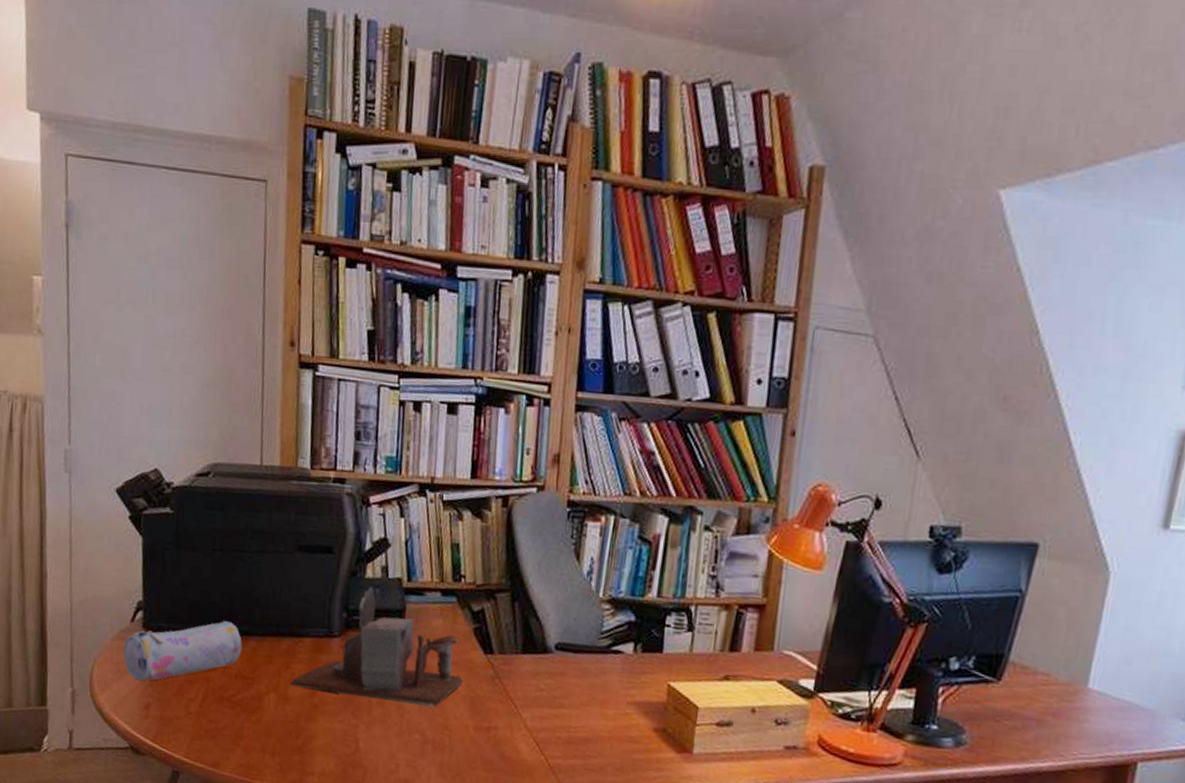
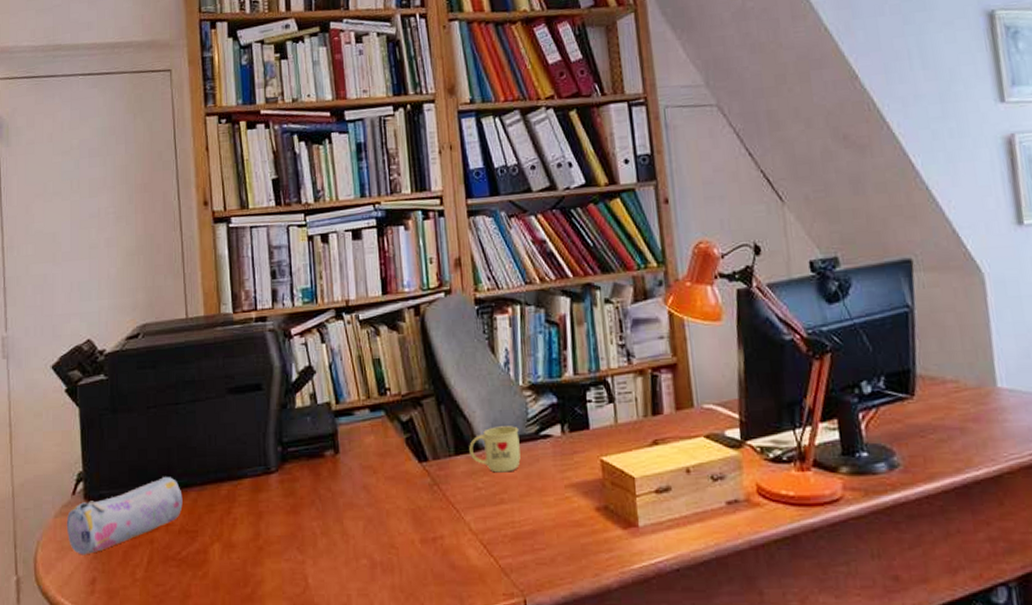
desk organizer: present [290,586,463,707] -> none [234,415,403,532]
mug: none [536,633,591,680] -> present [469,426,521,473]

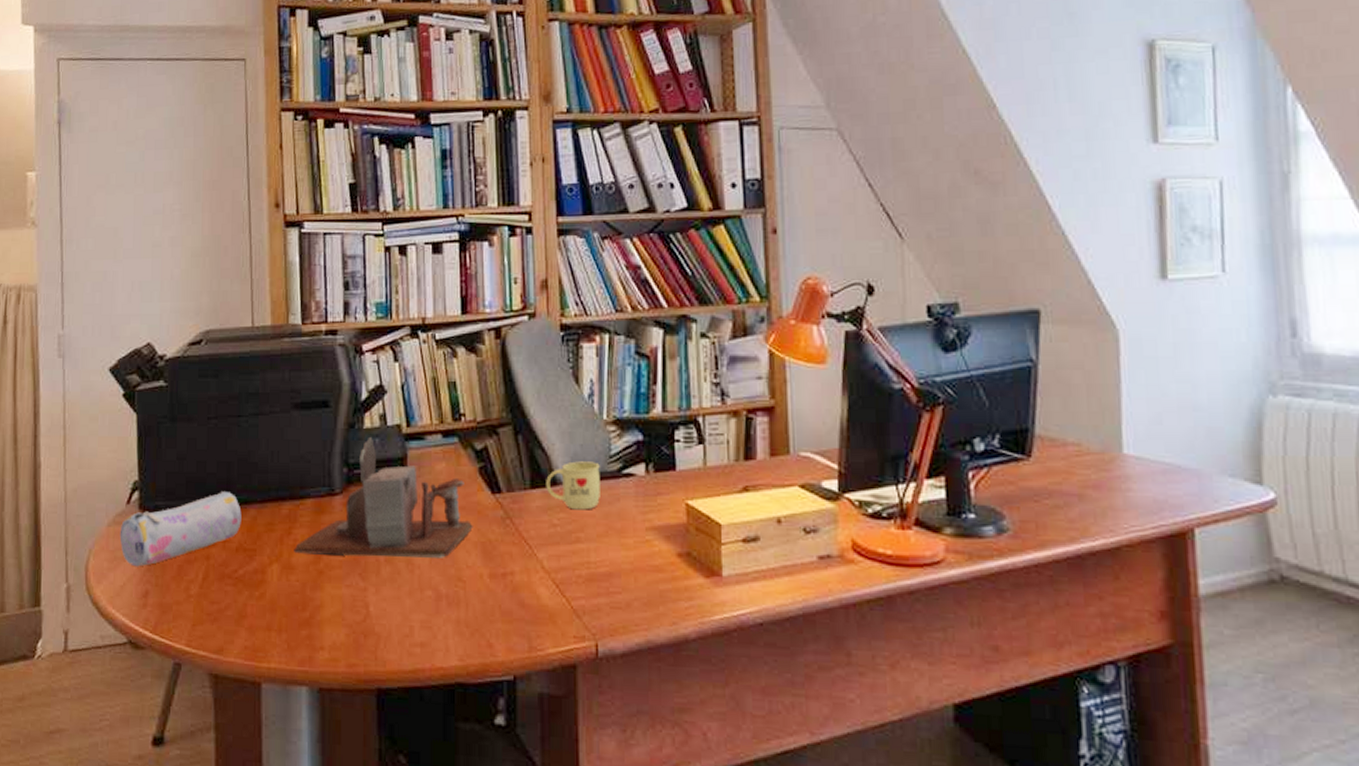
desk organizer: none [234,415,403,532] -> present [294,436,473,558]

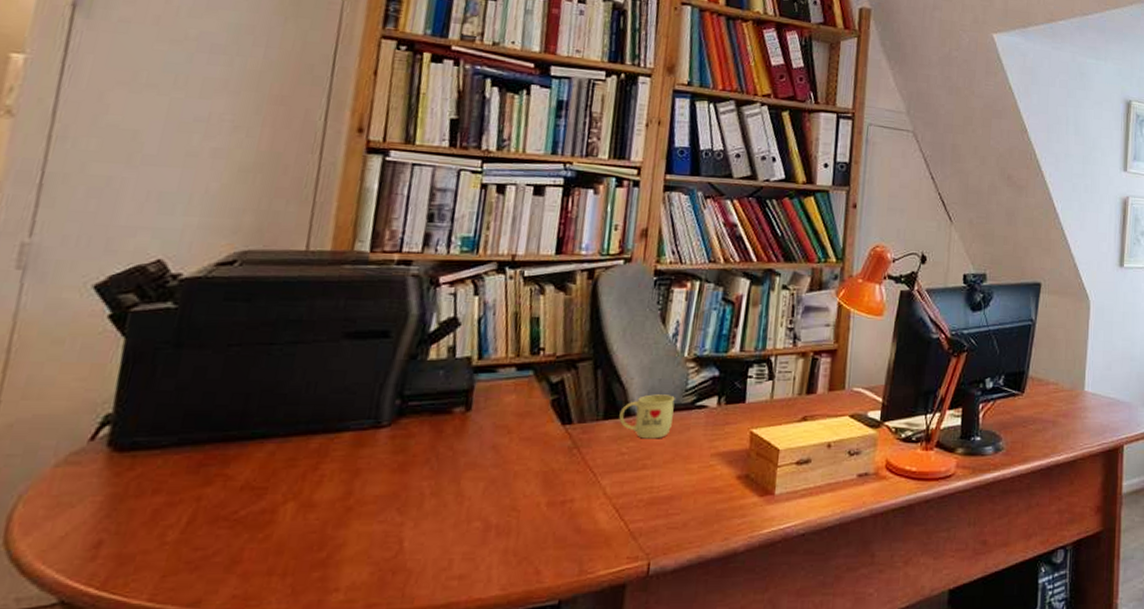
pencil case: present [119,490,242,567] -> none [70,424,256,513]
desk organizer: present [294,436,473,558] -> none [318,368,537,490]

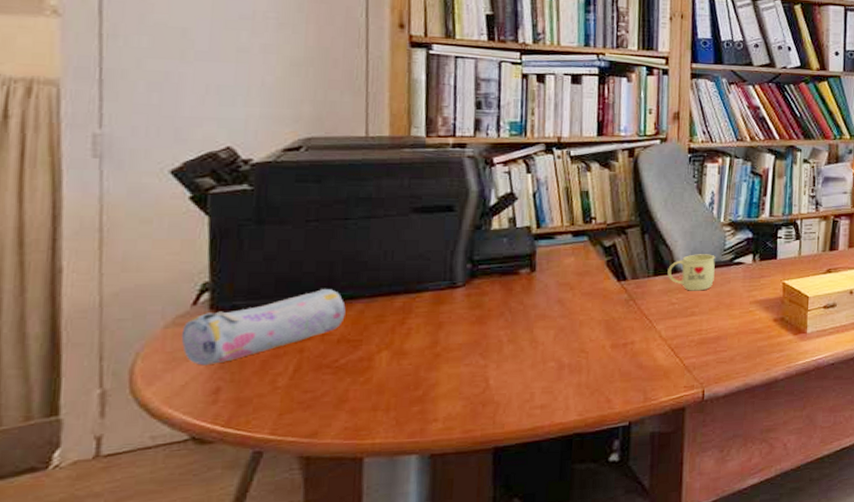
pencil case: none [70,424,256,513] -> present [181,288,346,366]

